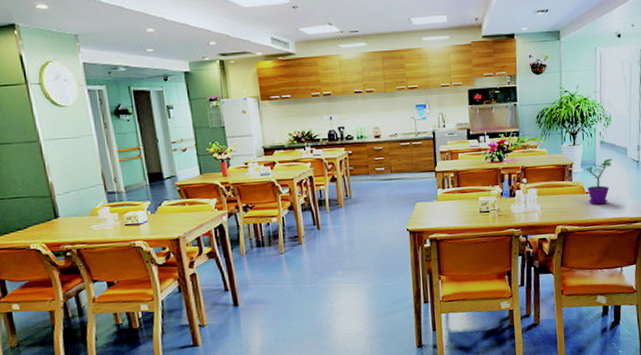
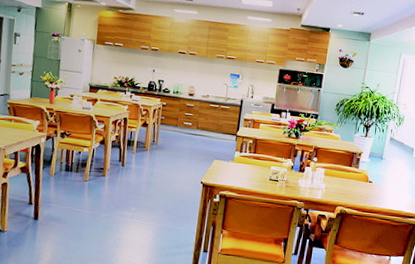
flower pot: present [583,159,613,205] -> none [370,155,399,196]

